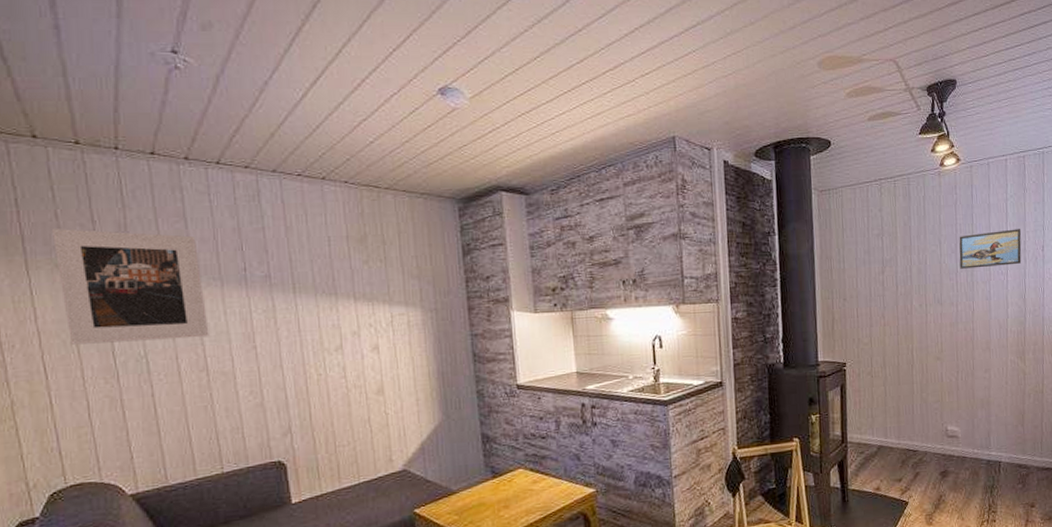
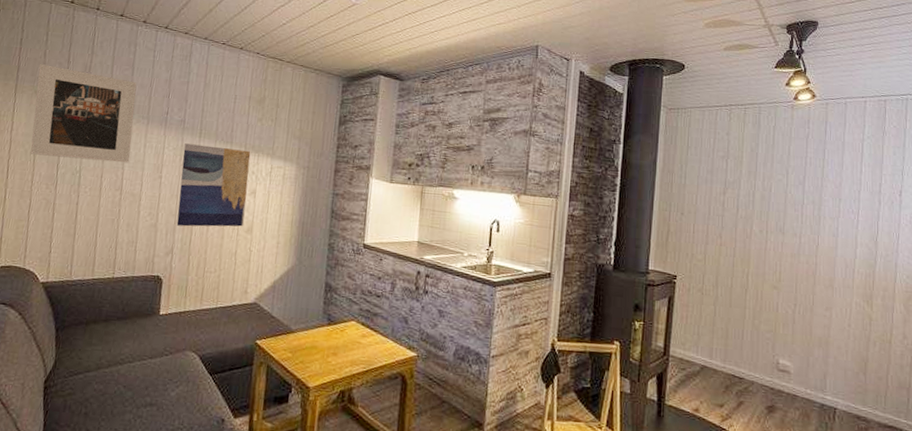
wall art: none [276,300,373,401] -> present [176,143,251,227]
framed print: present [959,229,1022,269] -> none [807,169,877,206]

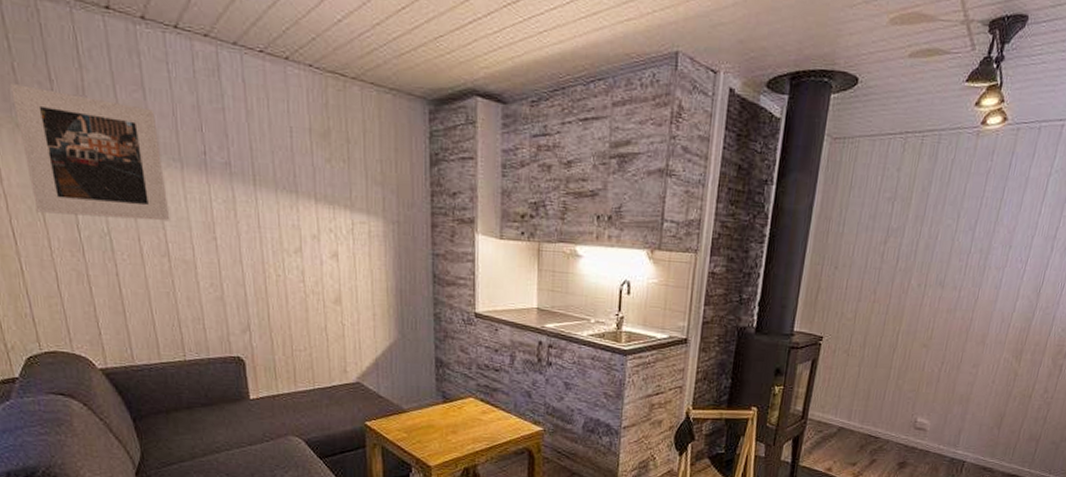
wall art: present [176,143,251,227] -> none [236,194,330,299]

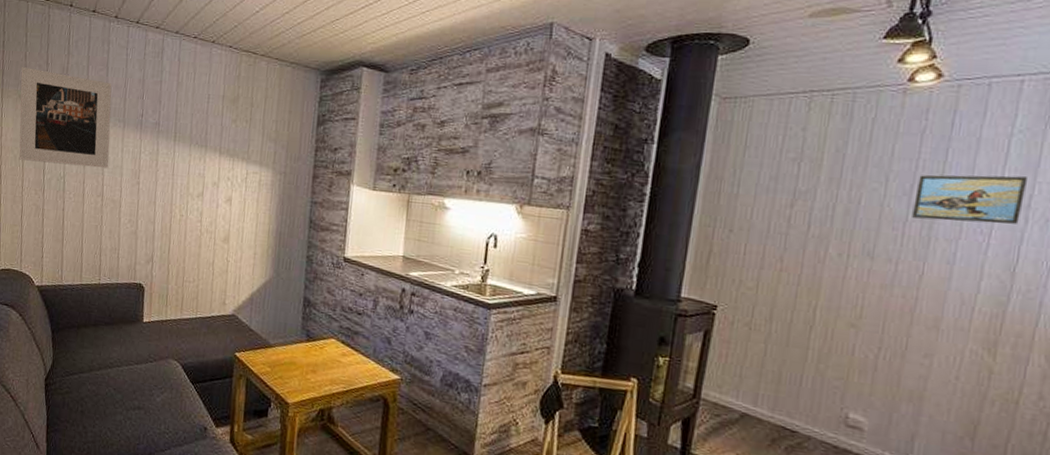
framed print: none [974,210,1057,253] -> present [912,174,1029,224]

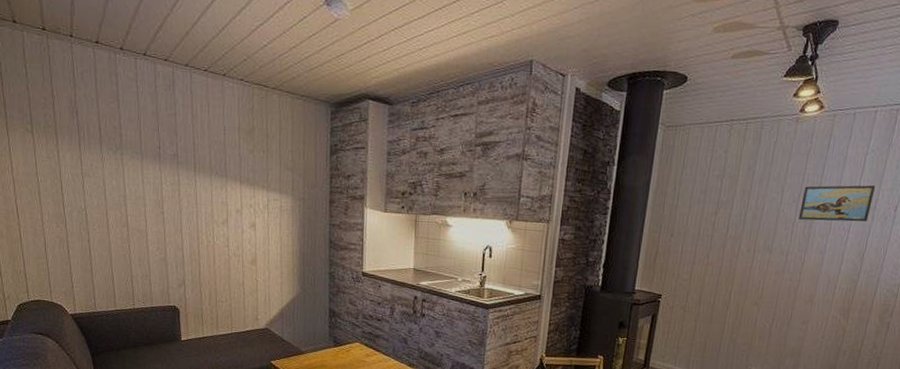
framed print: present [19,67,112,169] -> none [25,100,131,200]

